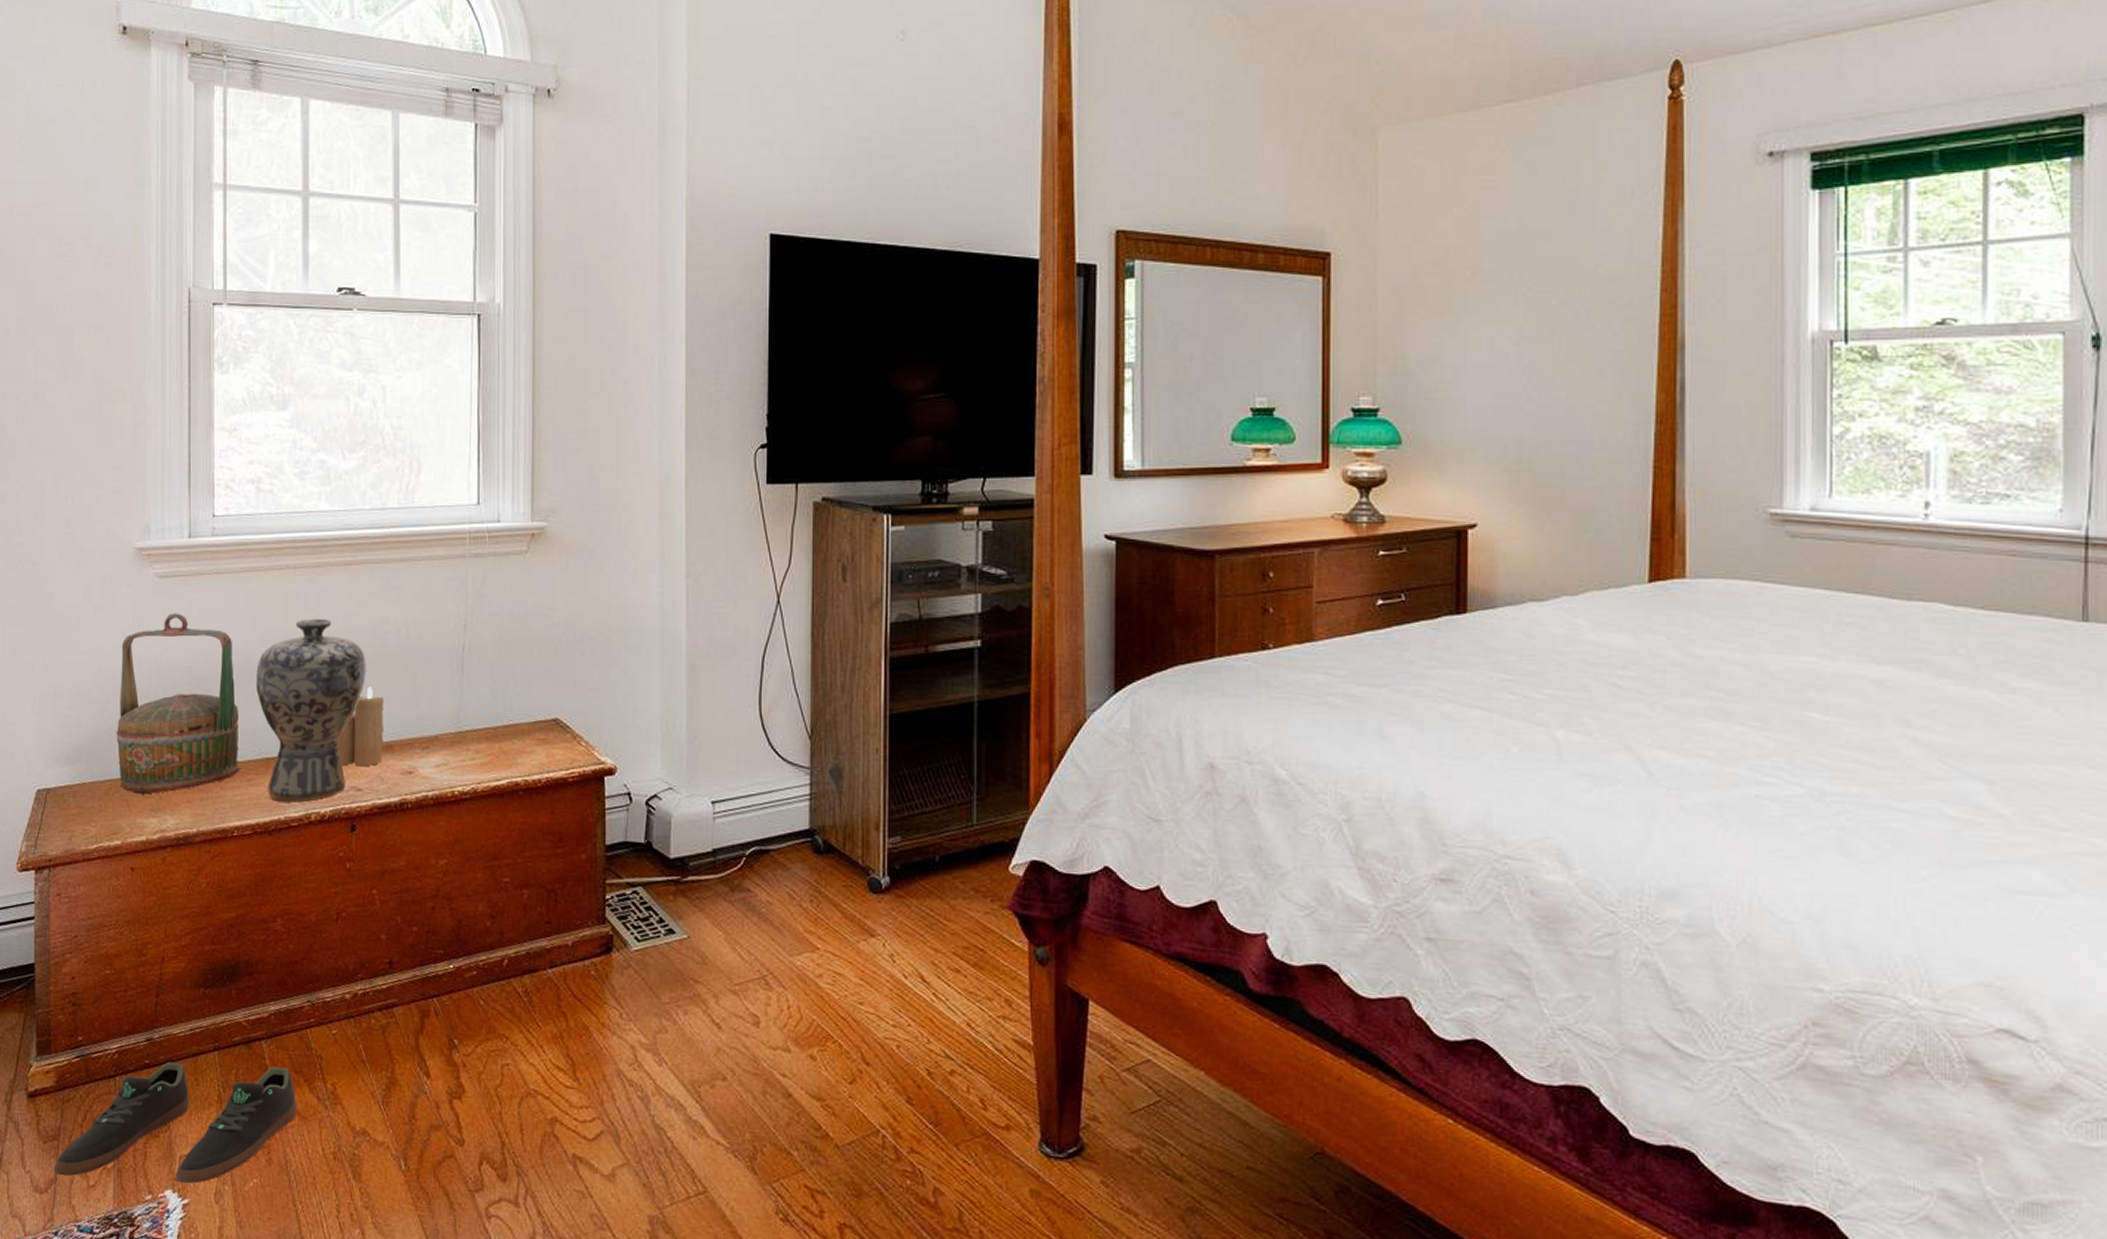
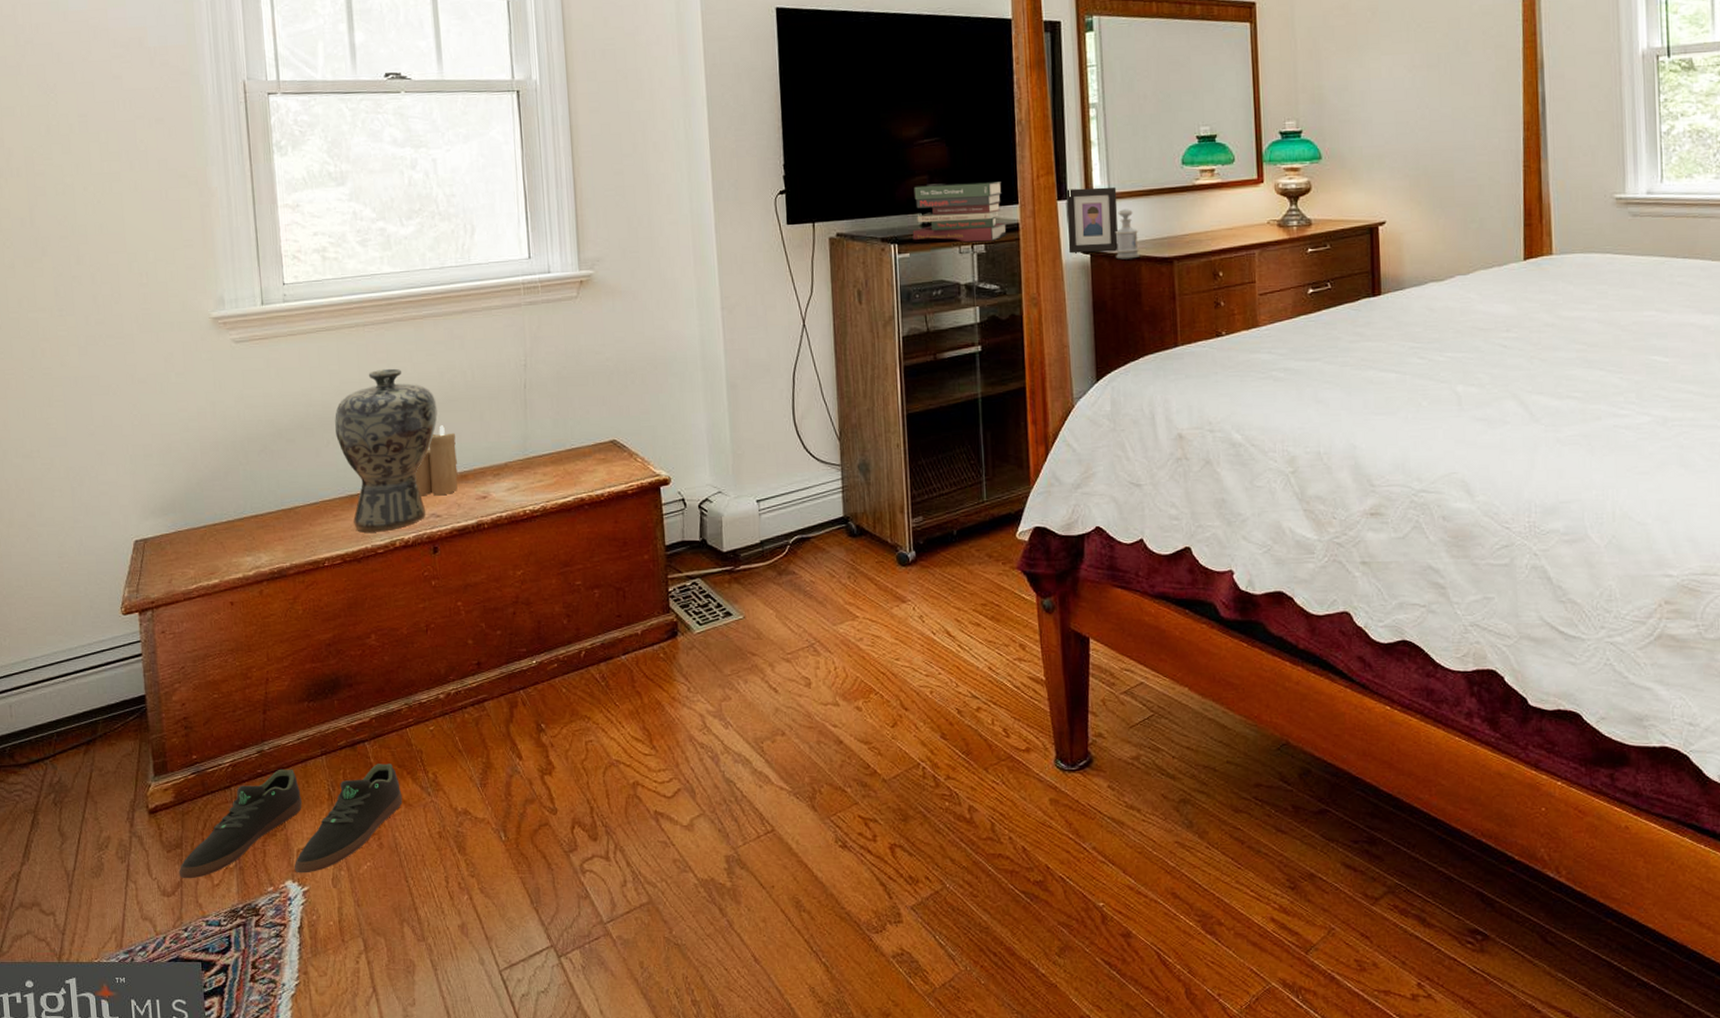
decorative basket: present [116,613,241,794] -> none [205,373,327,537]
books: none [909,446,1019,518] -> present [912,181,1007,244]
picture frame: none [1090,462,1152,540] -> present [1066,186,1118,254]
perfume bottle: none [1145,490,1176,550] -> present [1115,209,1141,260]

